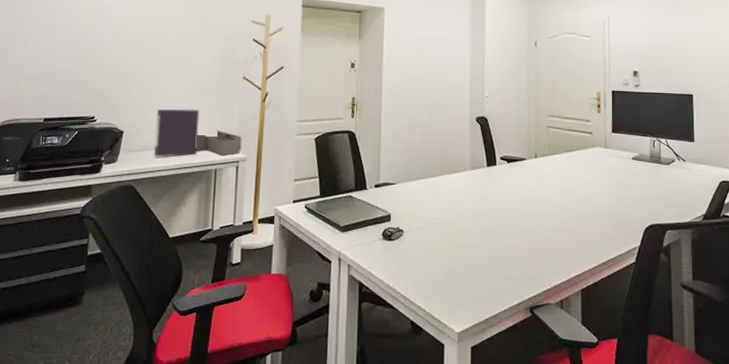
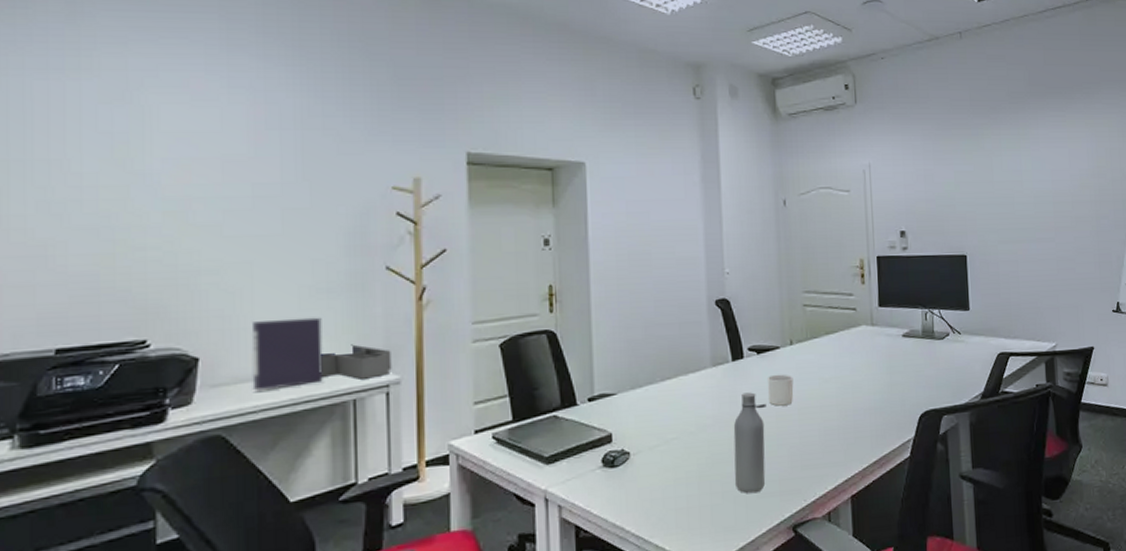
water bottle: none [484,193,513,276] -> present [733,392,767,493]
mug: none [515,181,536,207] -> present [768,374,794,406]

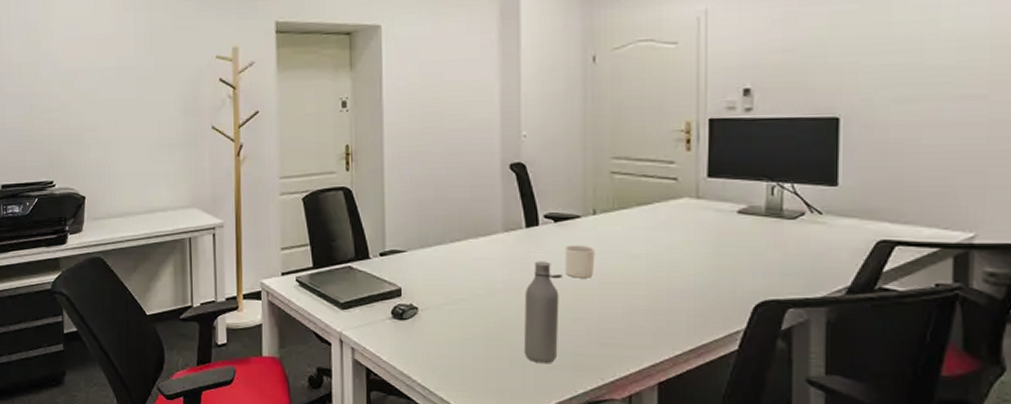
binder: present [251,317,323,391] -> none [118,168,168,225]
desk organizer: present [321,344,392,379] -> none [165,191,217,221]

